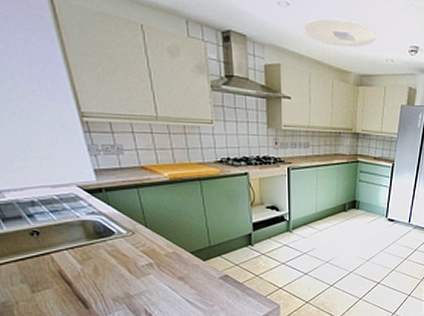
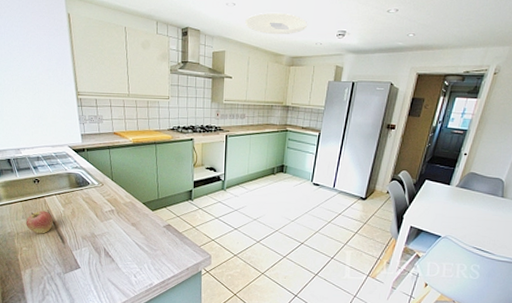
apple: none [27,271,69,301] -> present [26,210,53,234]

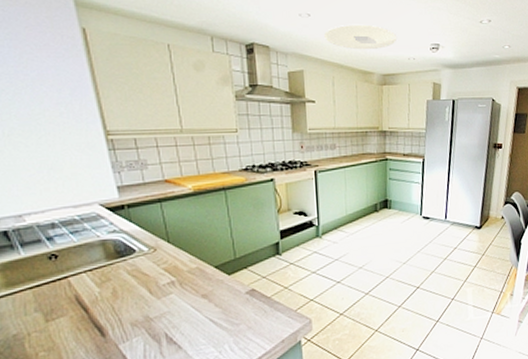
apple: present [26,210,53,234] -> none [41,296,85,330]

